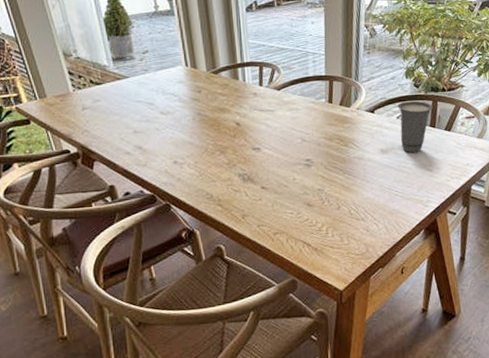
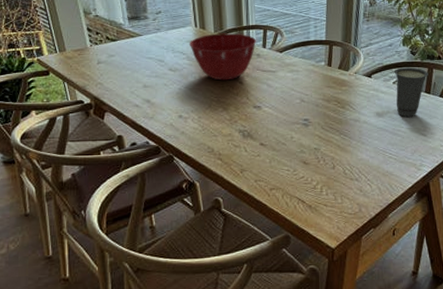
mixing bowl: none [180,71,252,123] -> present [189,33,256,81]

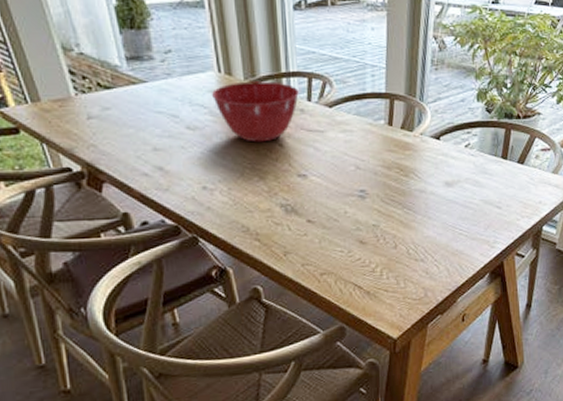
cup: present [394,67,428,118] -> none [466,128,505,188]

